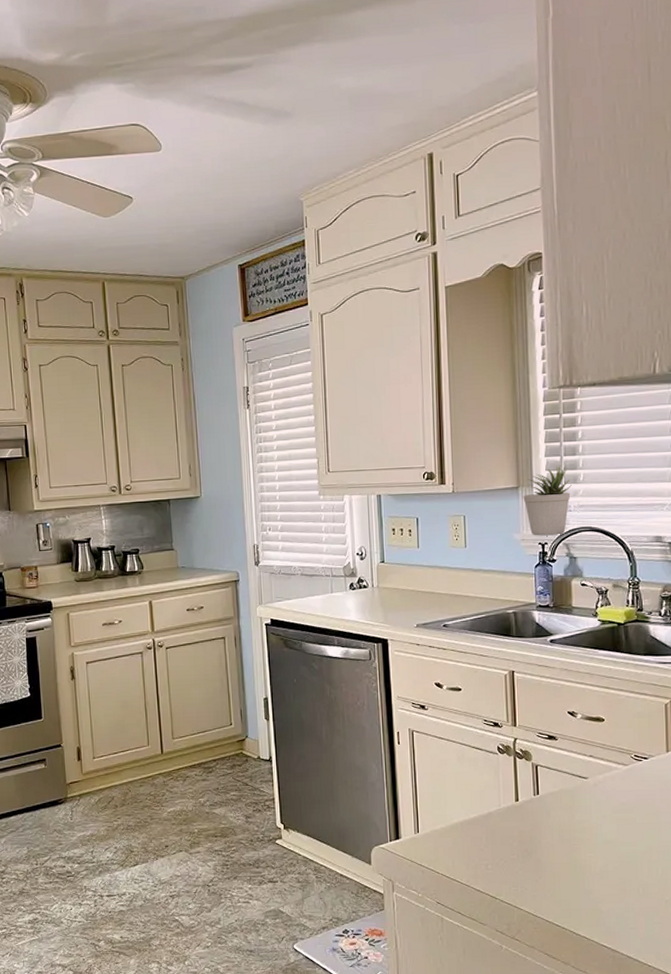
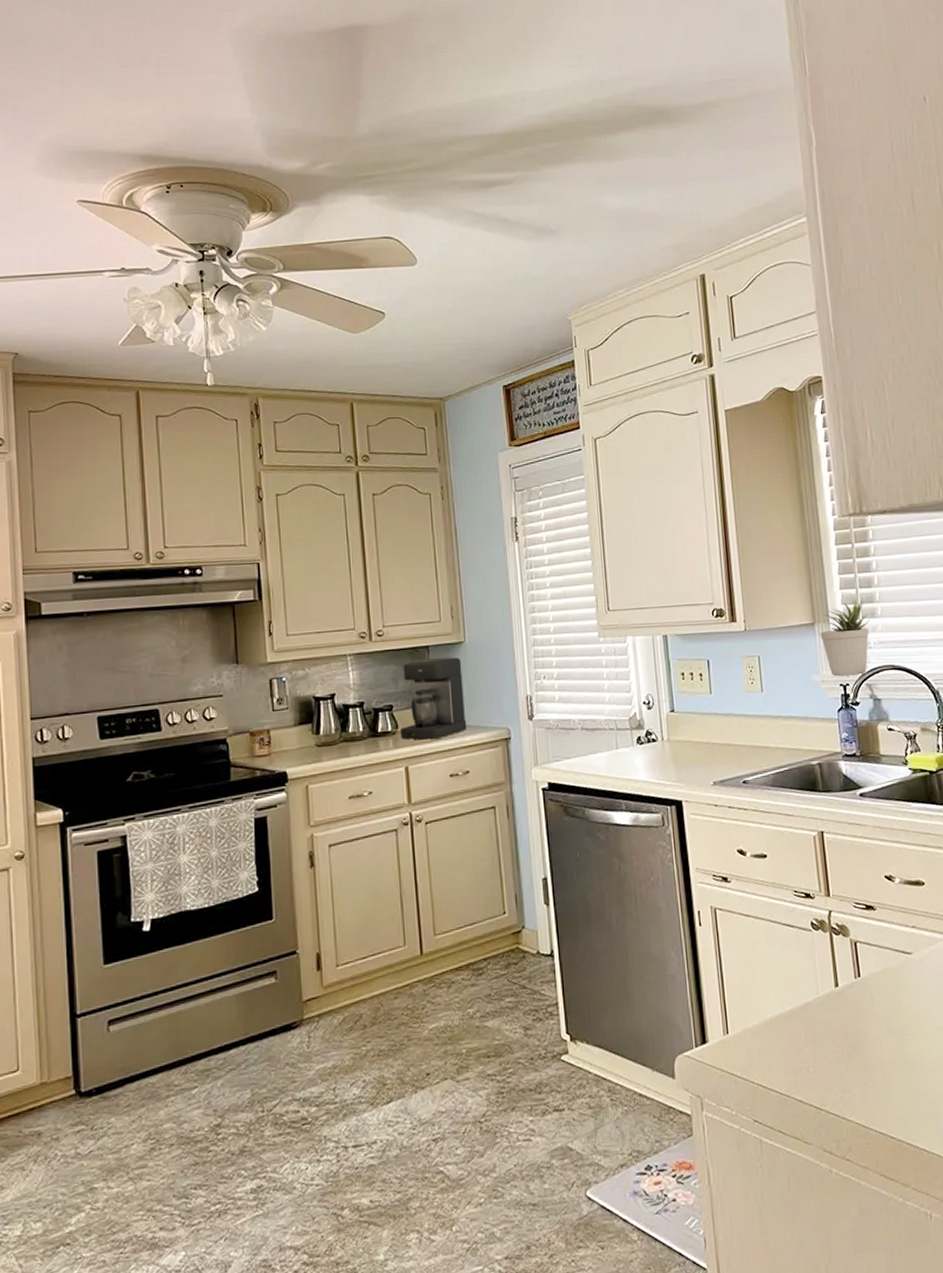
coffee maker: none [145,509,202,580] -> present [399,657,467,740]

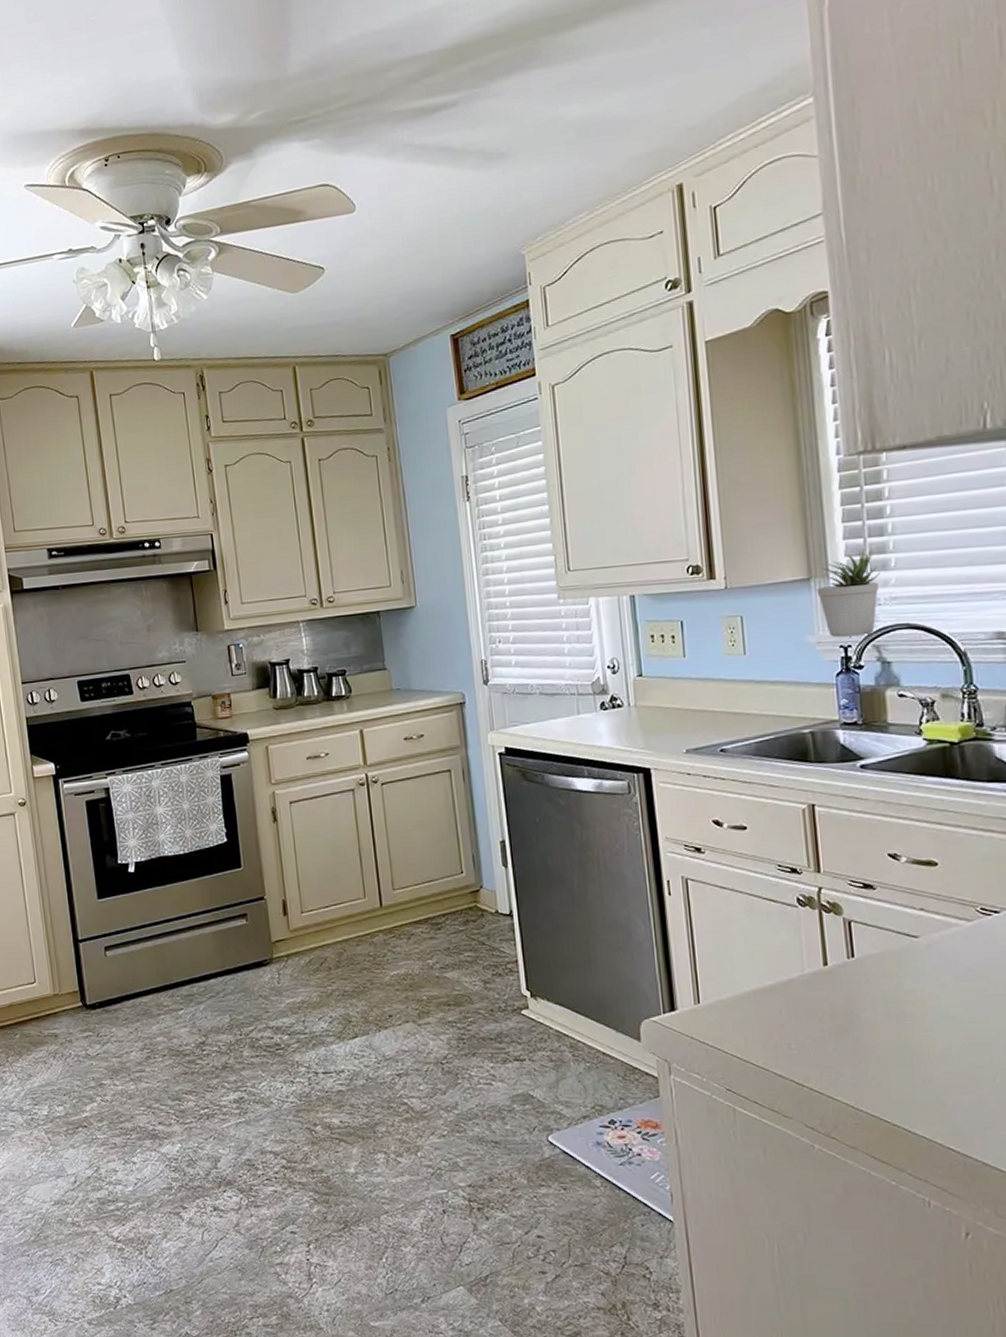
coffee maker: present [399,657,467,740] -> none [353,622,420,704]

